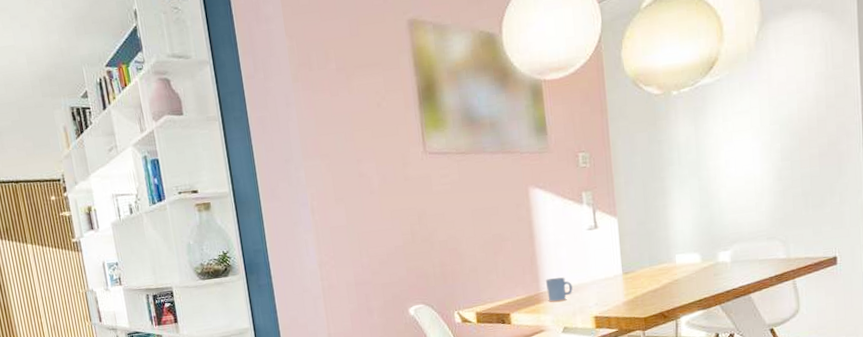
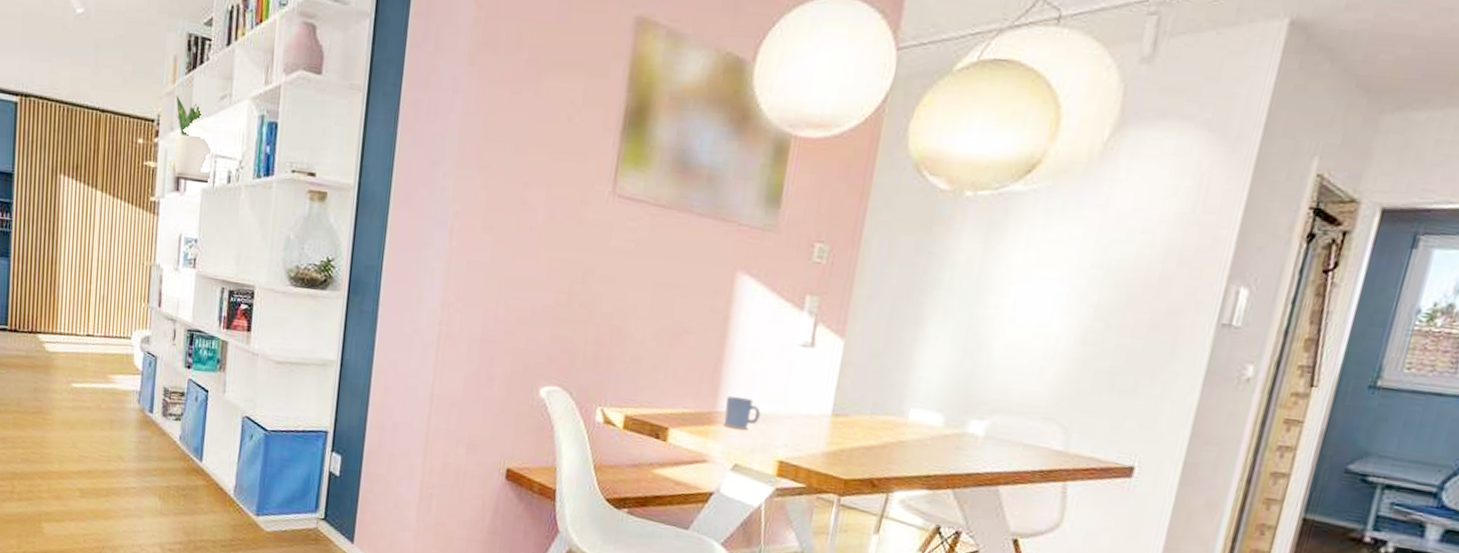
planter: none [73,156,117,221] -> present [174,95,211,184]

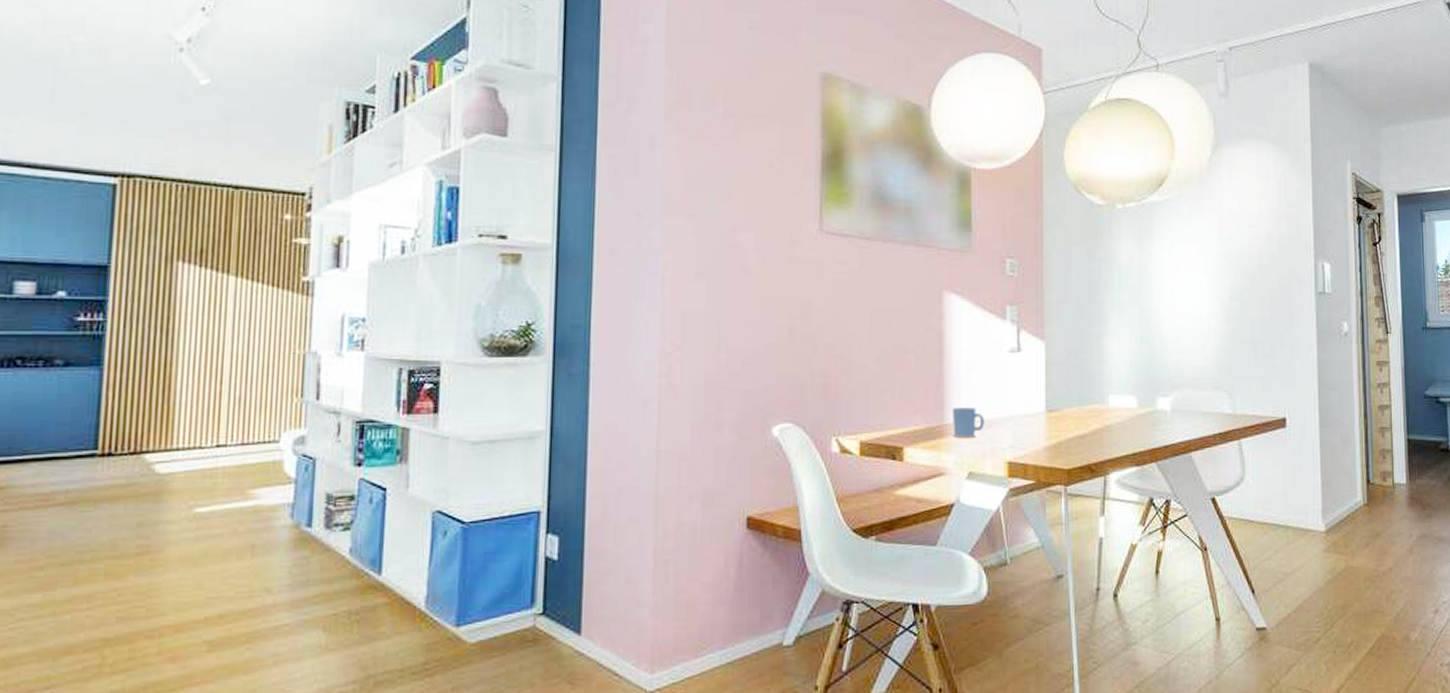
planter: present [174,95,211,184] -> none [332,166,380,257]

